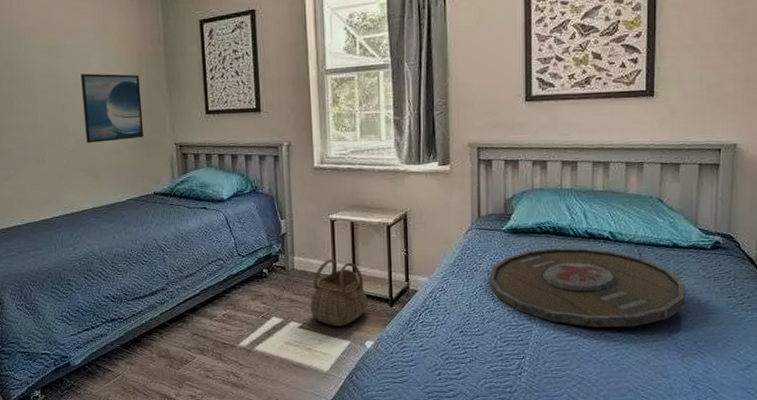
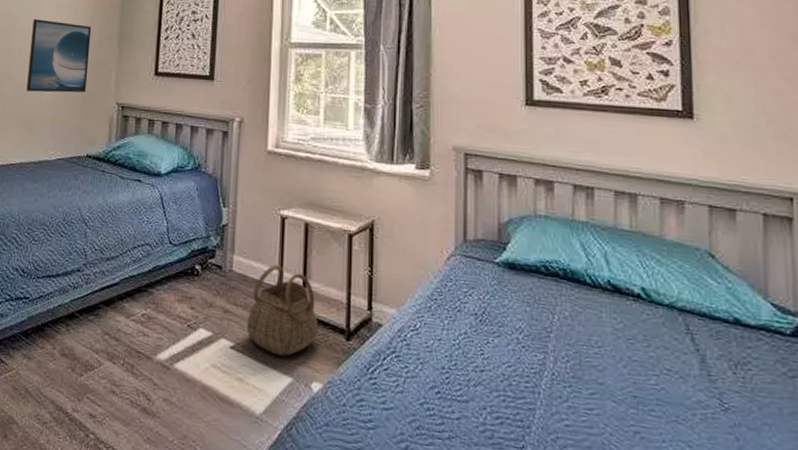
serving tray: present [489,247,686,328] -> none [477,295,760,432]

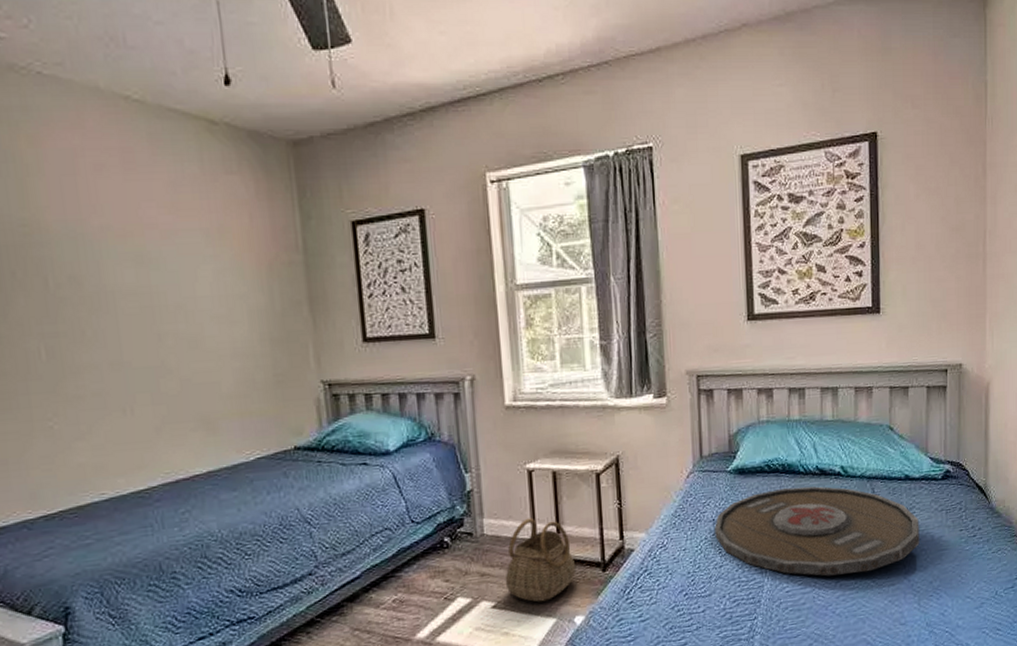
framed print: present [26,19,92,93] -> none [185,290,279,384]
serving tray: none [477,295,760,432] -> present [715,486,920,576]

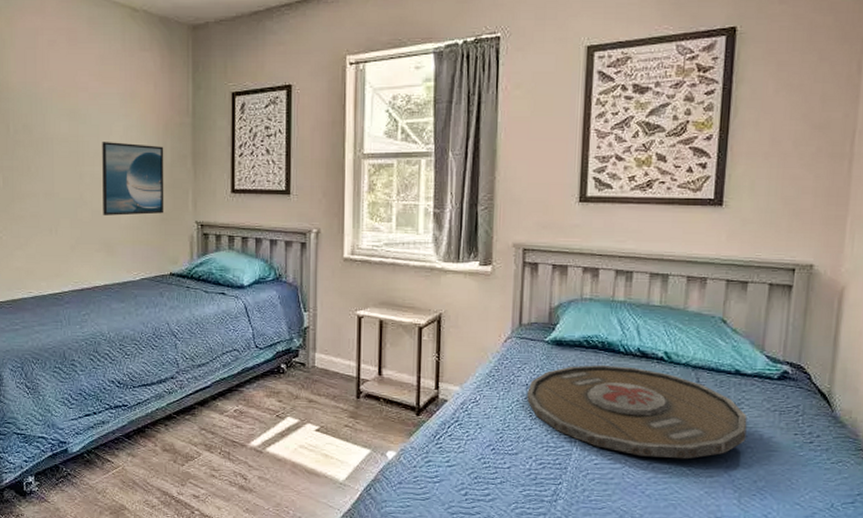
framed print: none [185,290,279,384] -> present [102,142,164,216]
basket: present [505,518,576,603] -> none [329,358,392,433]

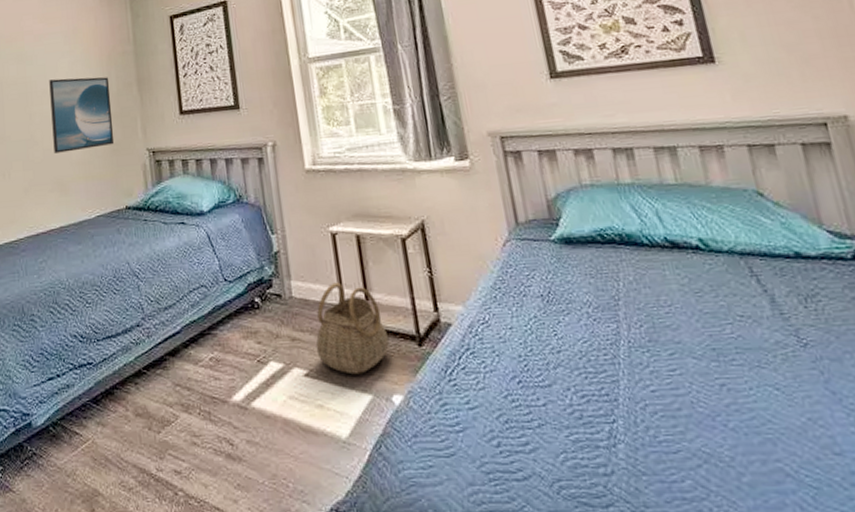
basket: none [329,358,392,433] -> present [315,282,389,375]
serving tray: present [527,365,748,460] -> none [544,261,839,376]

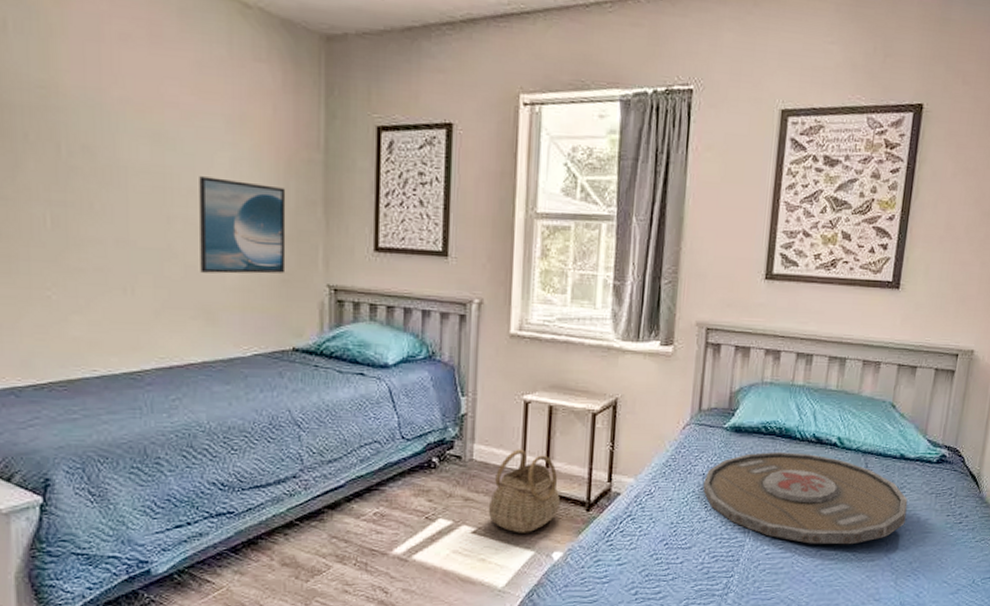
serving tray: none [544,261,839,376] -> present [703,452,908,545]

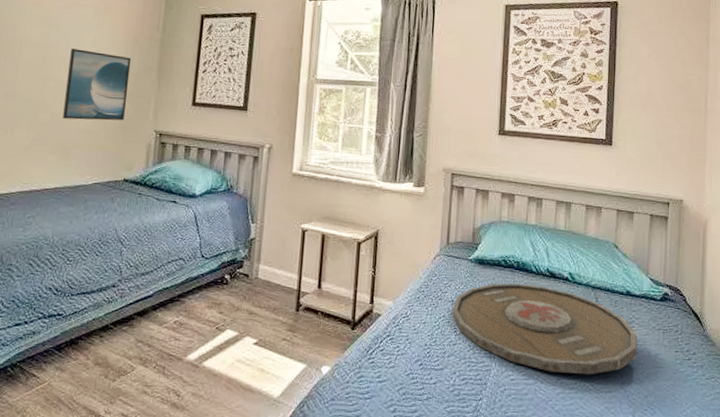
basket: present [488,449,560,533] -> none [268,270,329,347]

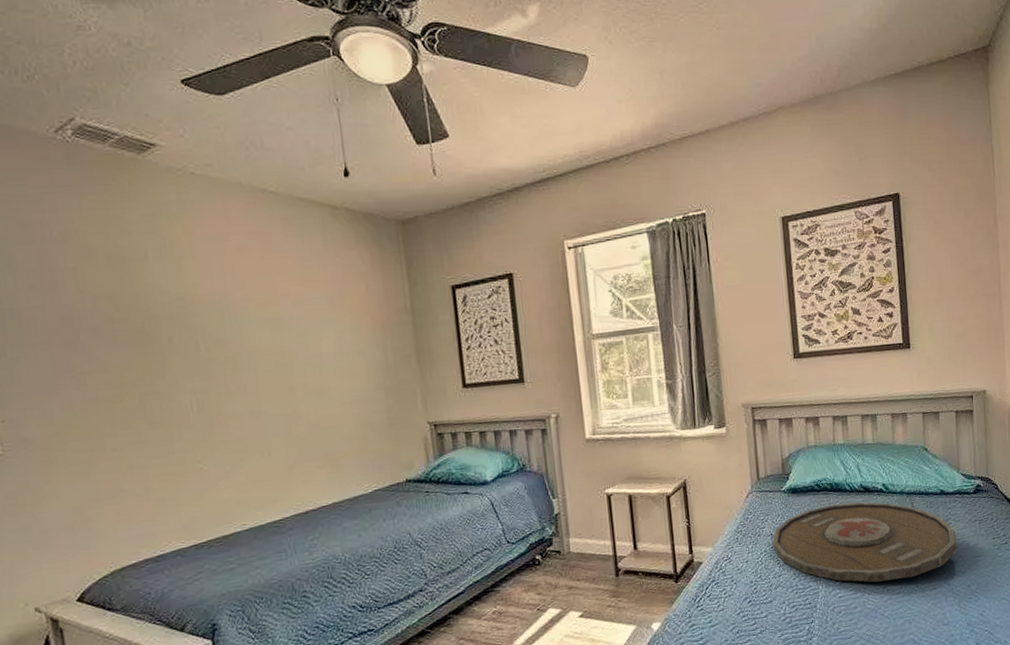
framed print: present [63,48,132,121] -> none [312,348,392,428]

